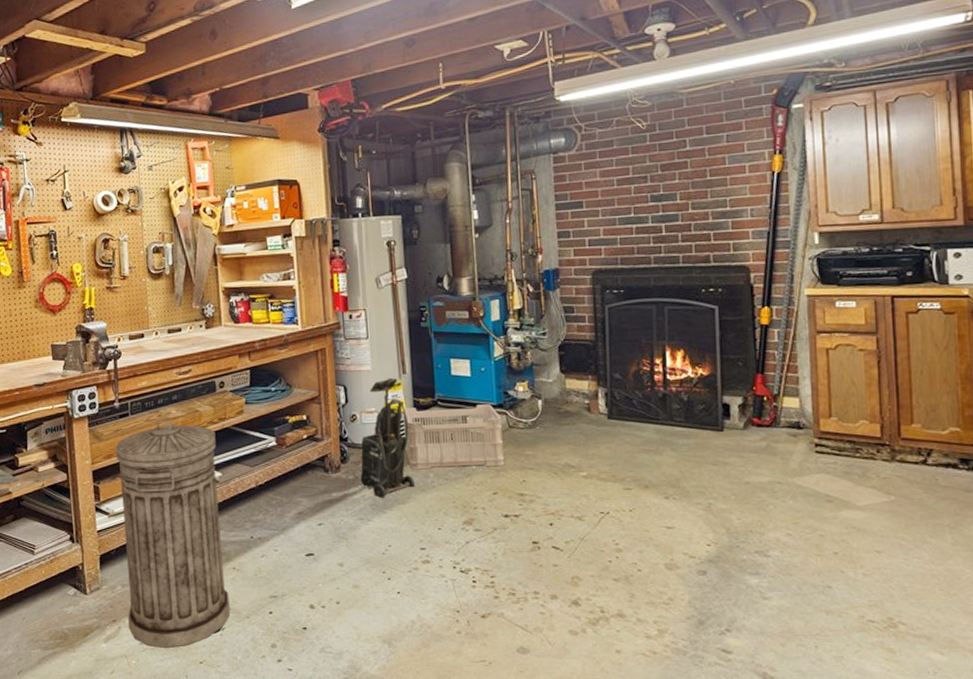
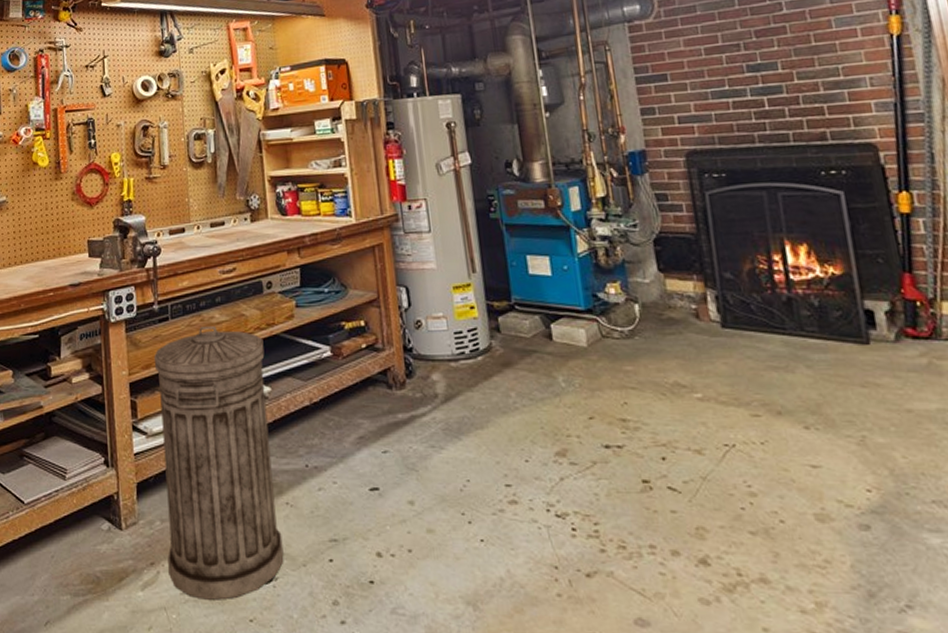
vacuum cleaner: present [360,377,416,498] -> none [428,277,495,421]
plastic crate: present [403,404,506,470] -> none [475,309,601,387]

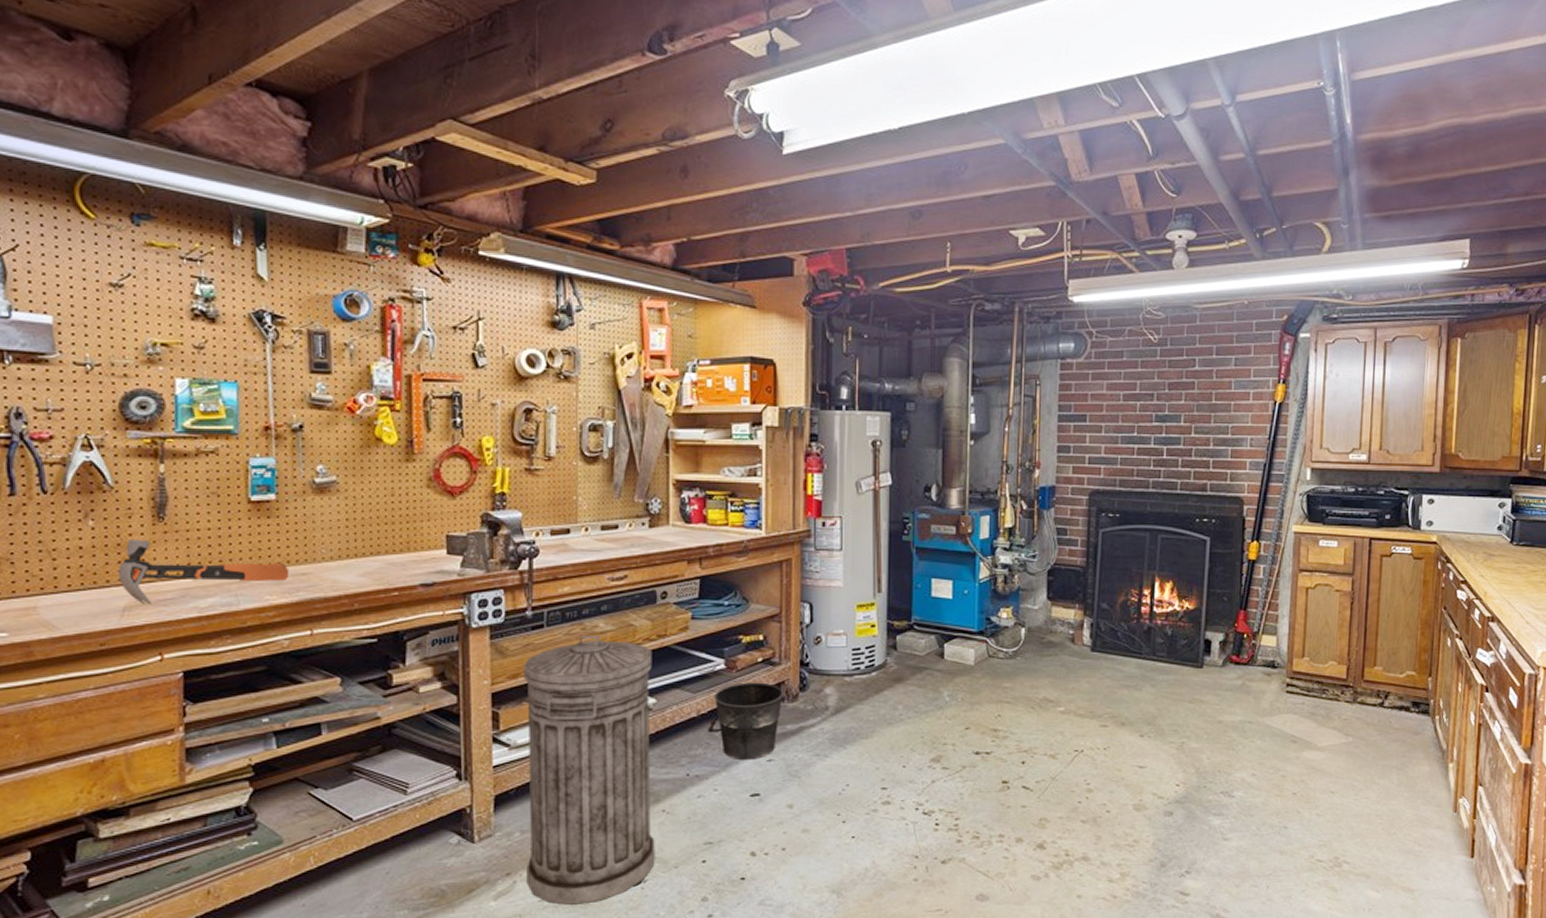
bucket: none [321,369,392,450] -> present [708,682,784,759]

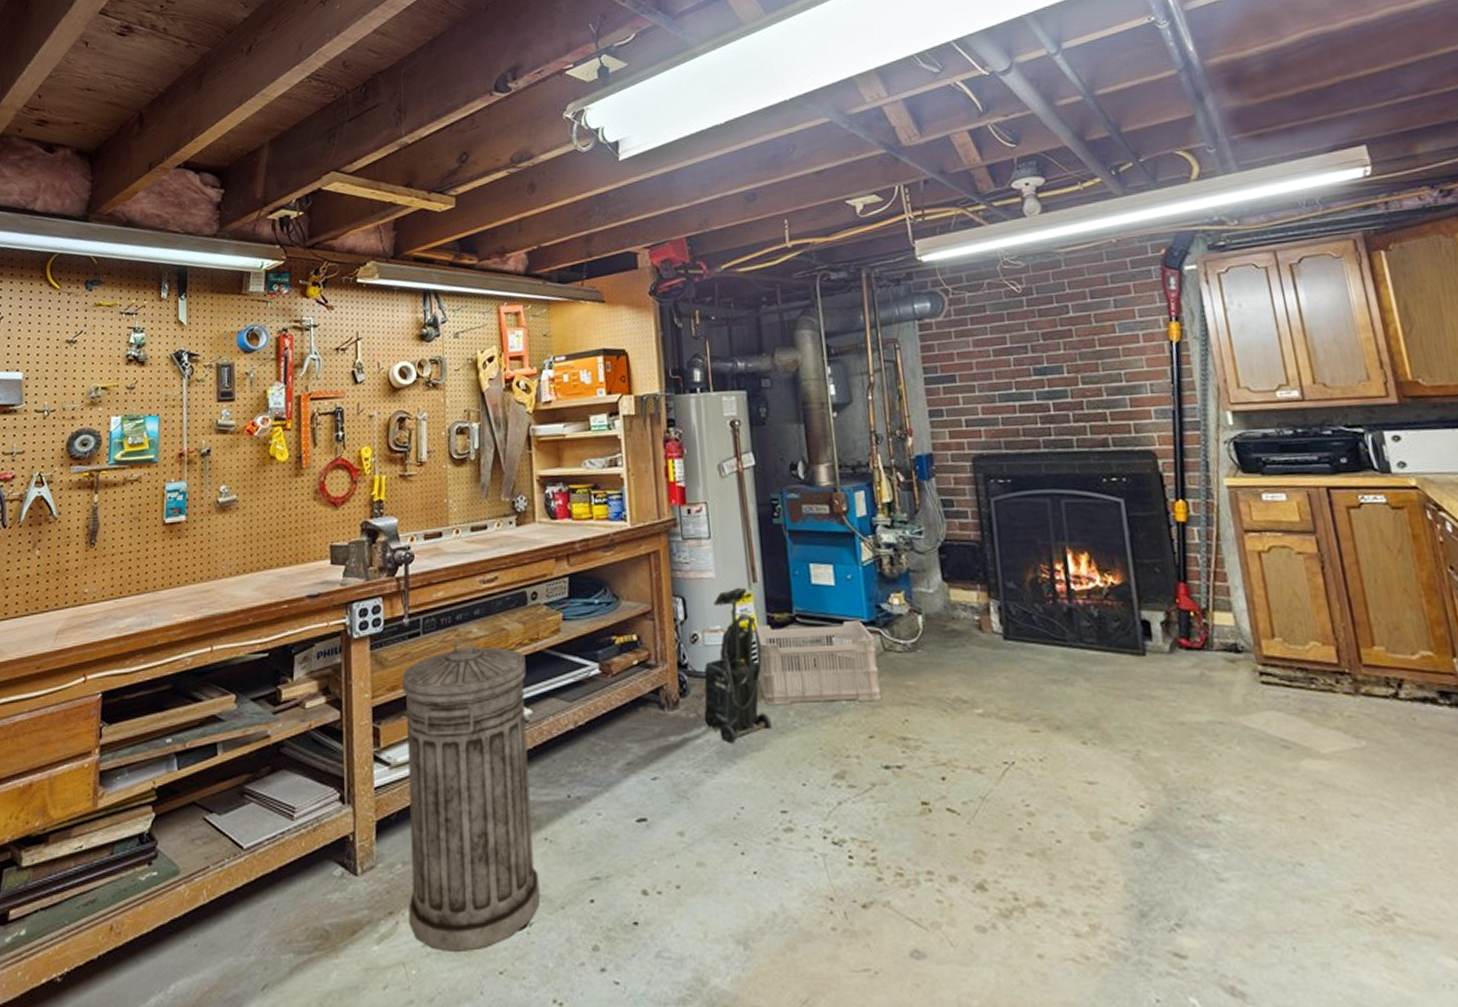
claw hammer: present [118,540,290,605] -> none [56,565,195,628]
bucket: present [708,682,784,759] -> none [586,687,664,778]
vacuum cleaner: none [820,596,882,732] -> present [703,587,773,743]
plastic crate: none [874,631,982,701] -> present [754,621,882,706]

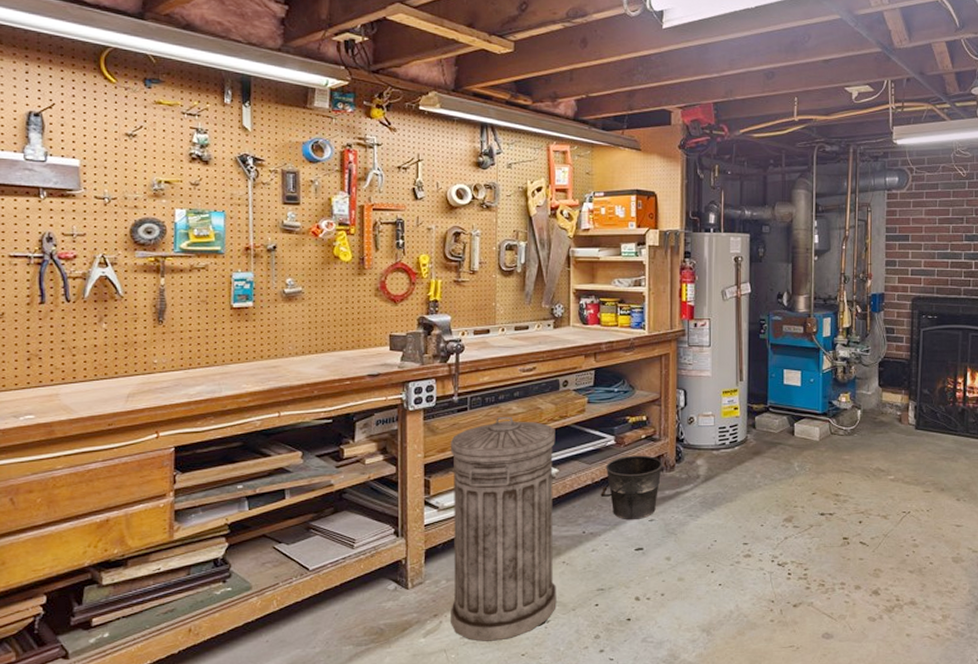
bucket: none [586,687,664,778] -> present [600,455,663,519]
vacuum cleaner: present [703,587,773,743] -> none [693,384,744,496]
plastic crate: present [754,621,882,706] -> none [737,412,826,470]

